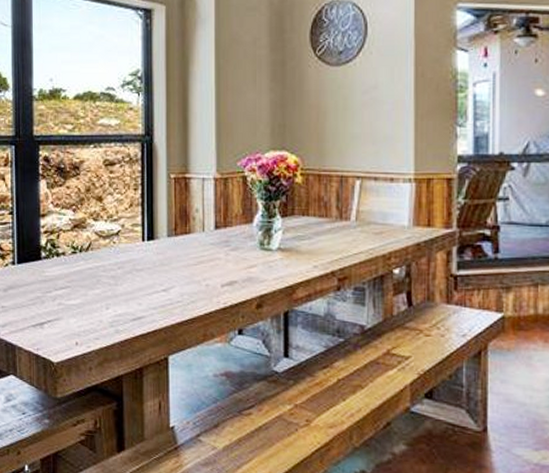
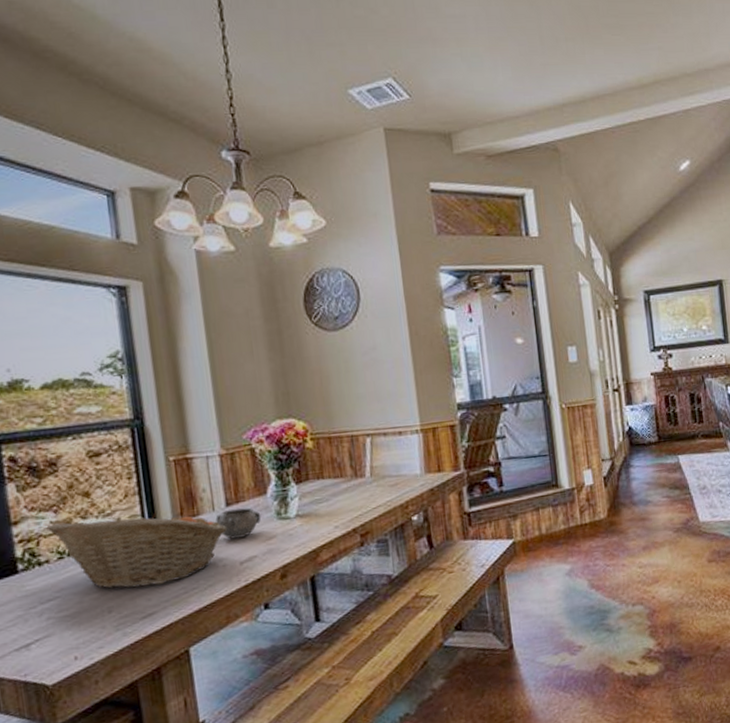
fruit basket: none [66,221,213,292] -> present [46,510,227,590]
decorative bowl: none [204,233,245,261] -> present [215,508,261,539]

